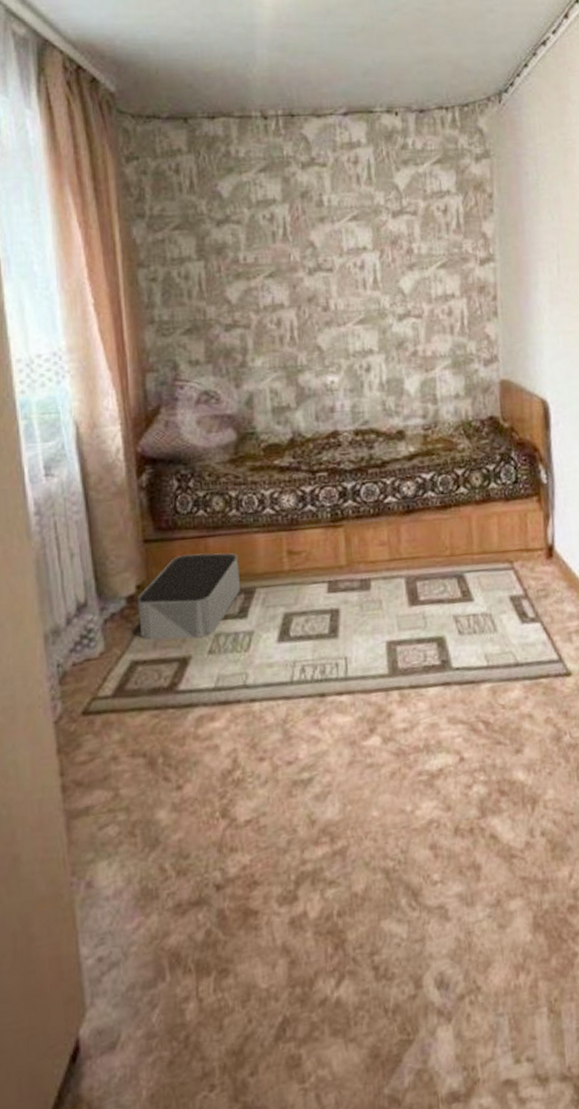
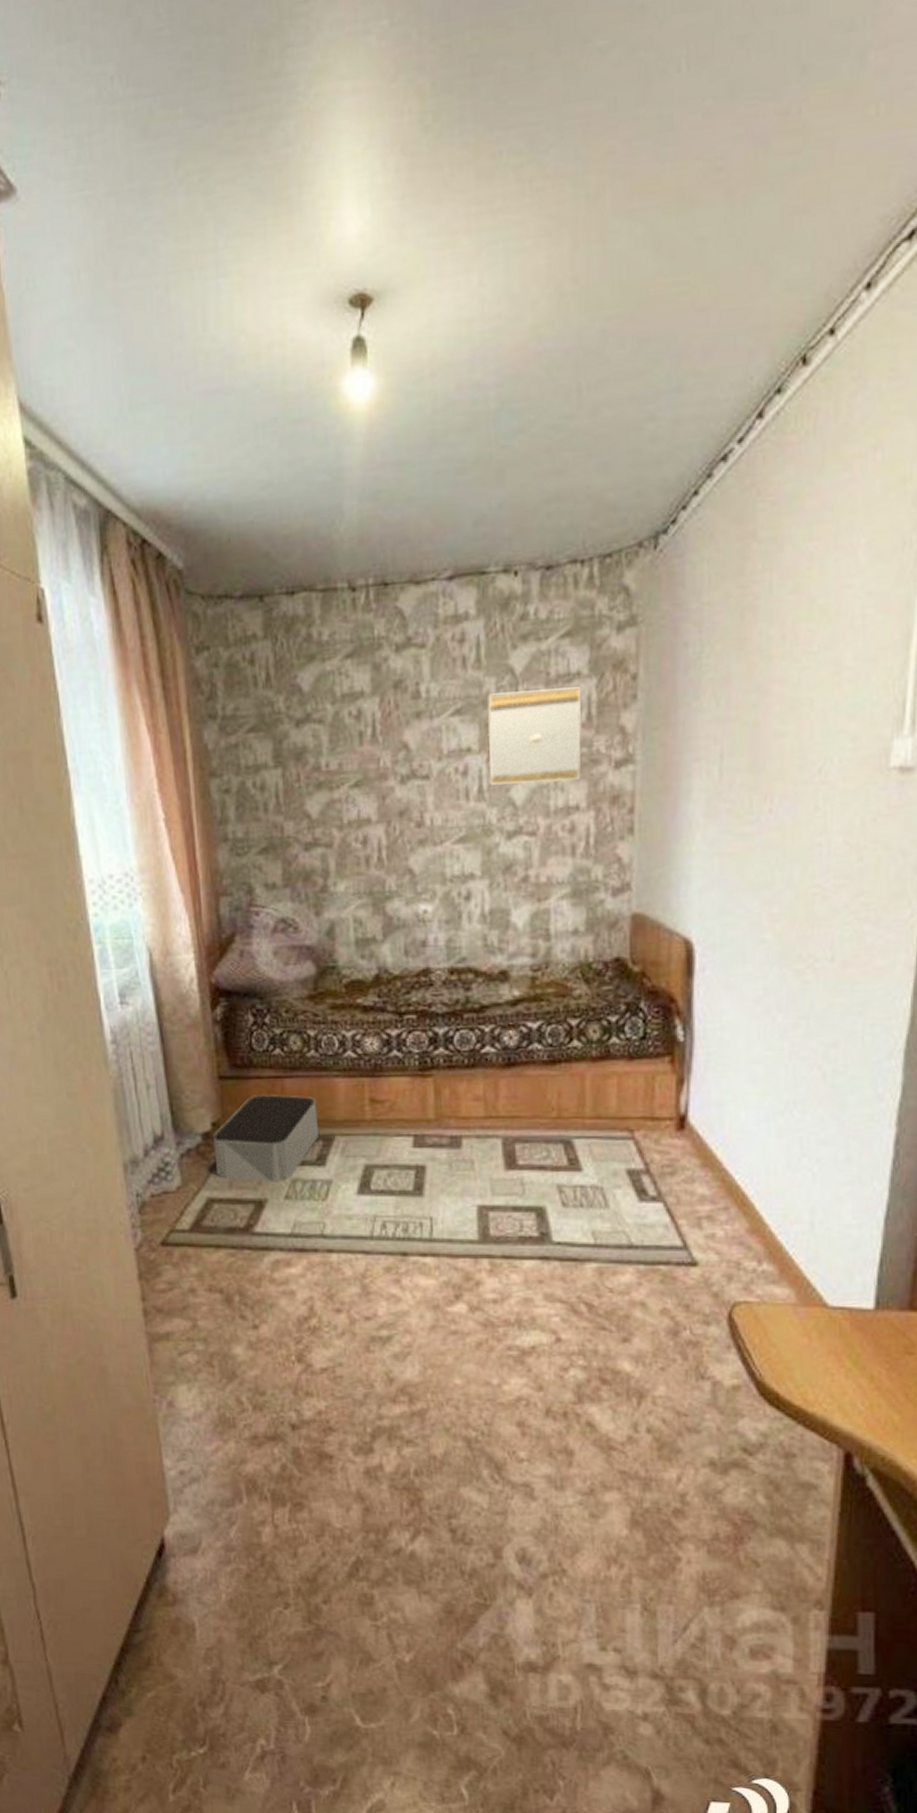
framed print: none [378,202,454,277] -> present [487,687,582,785]

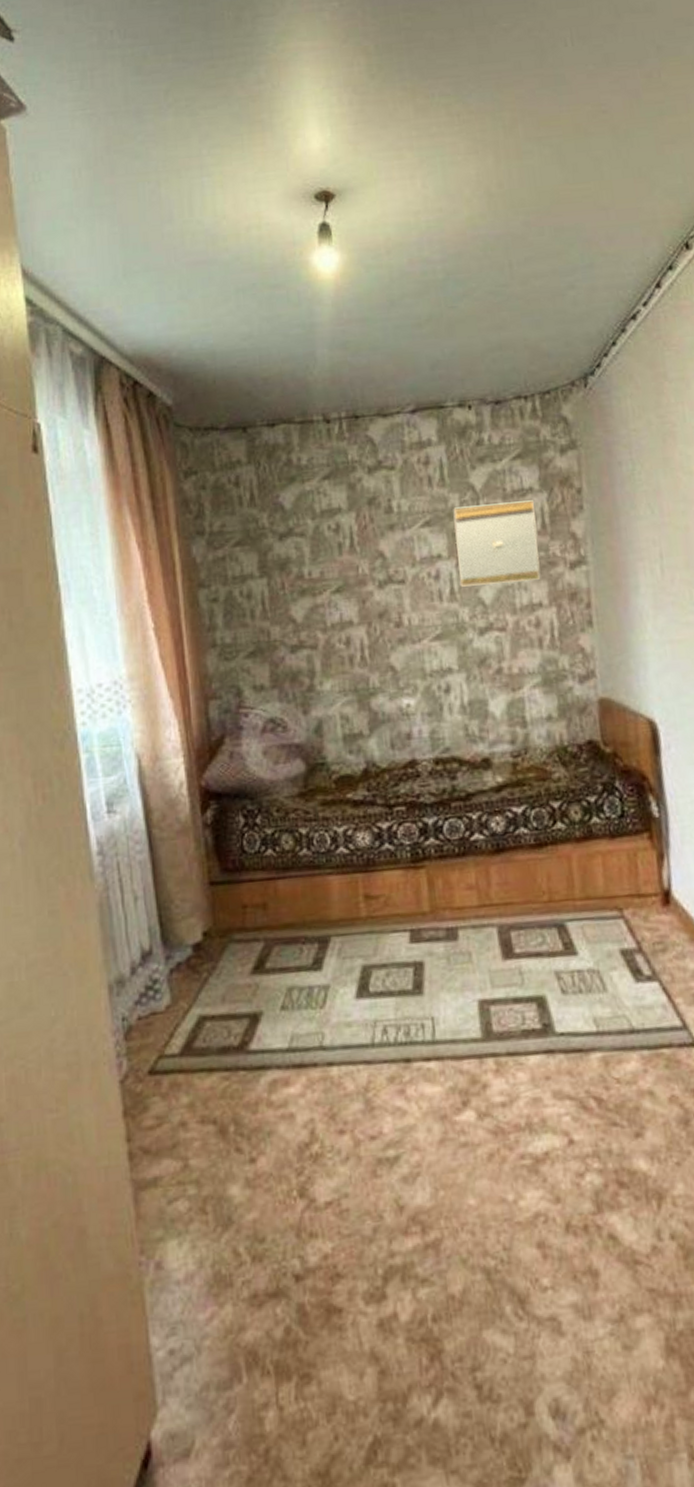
storage bin: present [213,1095,318,1182] -> none [204,897,314,994]

